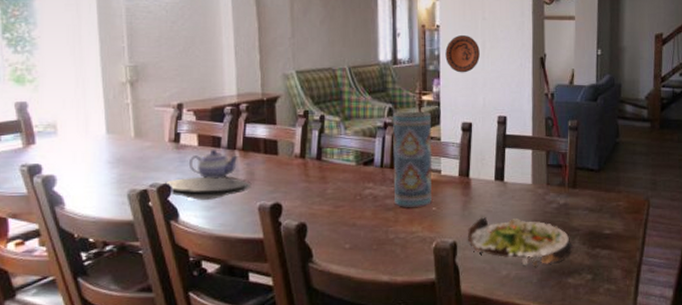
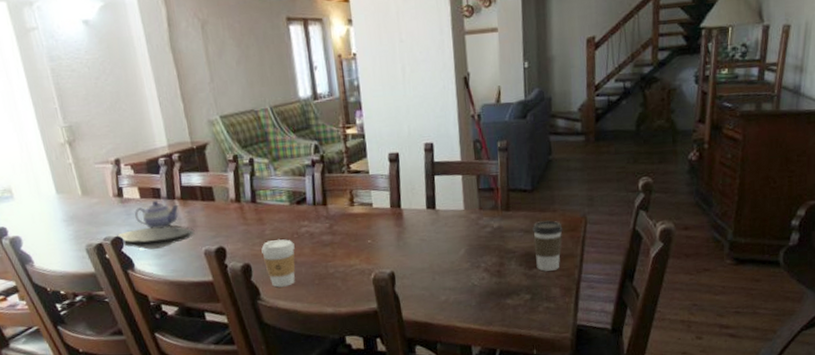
coffee cup: none [320,200,356,250] -> present [261,239,296,288]
vase: present [393,111,432,207] -> none [319,145,366,242]
decorative plate: present [445,34,480,73] -> none [364,61,401,102]
salad plate: present [468,216,573,266] -> none [404,245,510,290]
coffee cup: none [597,201,626,252] -> present [533,220,563,271]

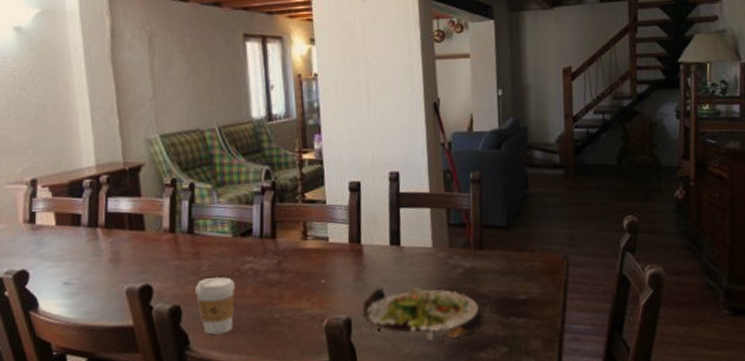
plate: present [116,226,195,250] -> none [20,259,117,287]
teapot: present [134,200,180,229] -> none [46,228,102,262]
salad plate: none [404,245,510,290] -> present [363,287,483,341]
coffee cup: present [533,220,563,271] -> none [509,261,543,320]

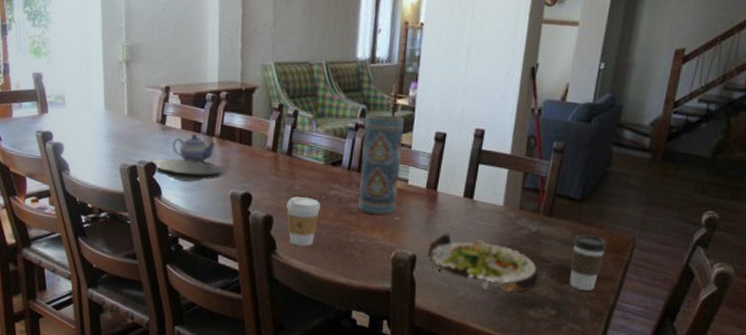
plate: none [20,259,117,287] -> present [150,158,226,182]
teapot: none [46,228,102,262] -> present [172,133,217,163]
vase: none [271,172,320,282] -> present [358,114,404,215]
coffee cup: none [509,261,543,320] -> present [569,235,607,291]

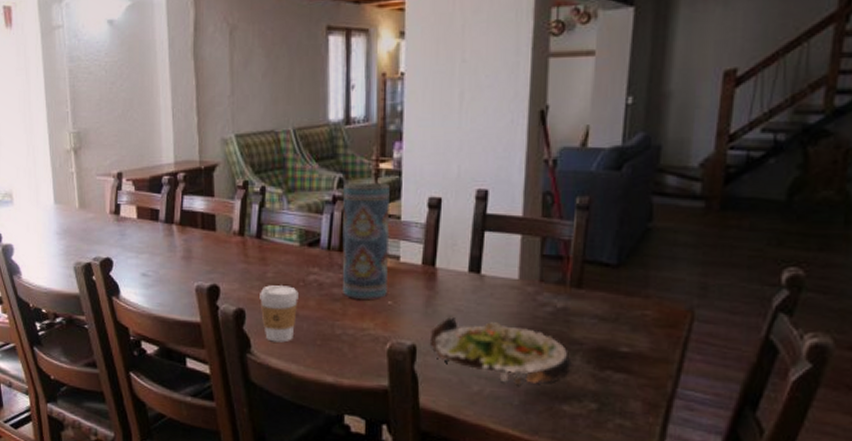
plate: present [150,158,226,182] -> none [106,253,189,277]
teapot: present [172,133,217,163] -> none [128,222,177,255]
coffee cup: present [569,235,607,291] -> none [611,308,657,377]

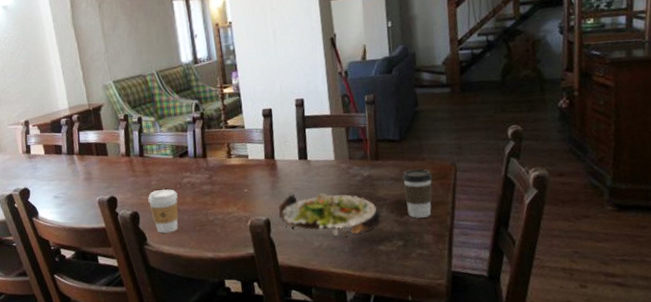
vase: present [342,182,390,299] -> none [199,103,243,192]
coffee cup: none [611,308,657,377] -> present [402,168,433,218]

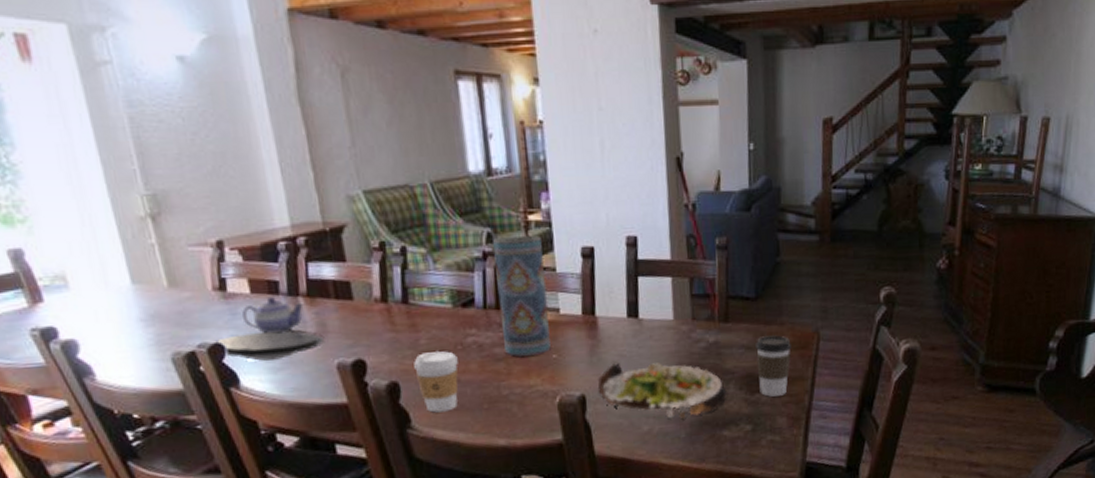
plate: none [23,178,91,200] -> present [214,331,325,361]
teapot: none [39,155,78,181] -> present [241,296,305,334]
vase: none [199,103,243,192] -> present [493,235,551,356]

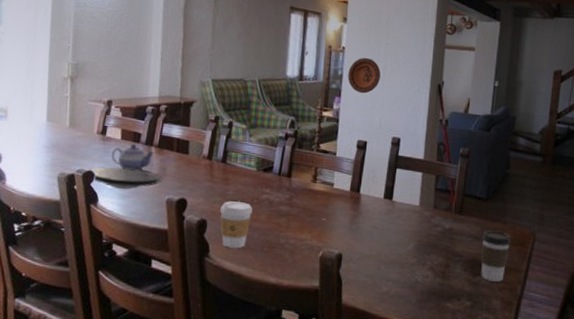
vase: present [493,235,551,356] -> none [288,125,329,216]
decorative plate: none [553,131,598,183] -> present [348,57,381,94]
salad plate: present [598,362,727,418] -> none [353,231,454,286]

